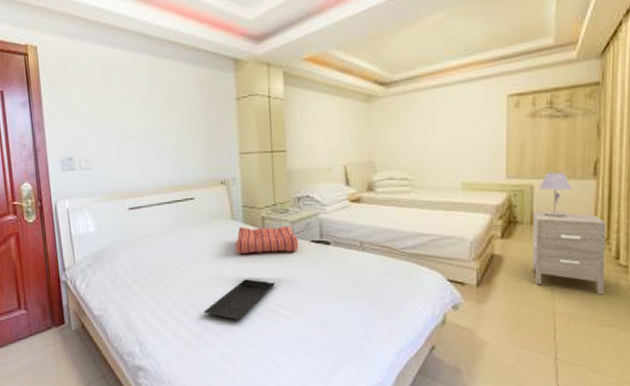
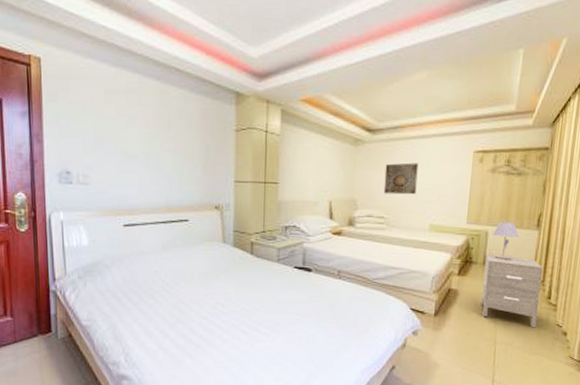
serving tray: present [203,279,275,320] -> none [189,299,258,336]
seat cushion: present [235,226,299,253] -> none [224,250,283,276]
wall art: none [404,115,443,153] -> present [383,162,418,195]

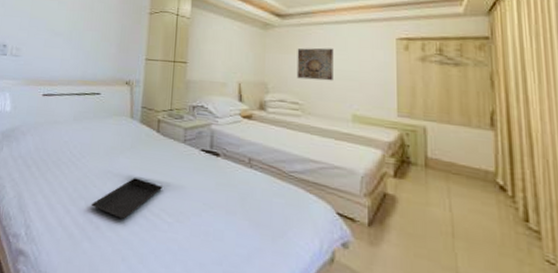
serving tray: none [189,299,258,336] -> present [91,178,162,219]
nightstand: present [481,254,544,328] -> none [428,155,515,261]
table lamp: present [492,221,520,260] -> none [432,116,469,165]

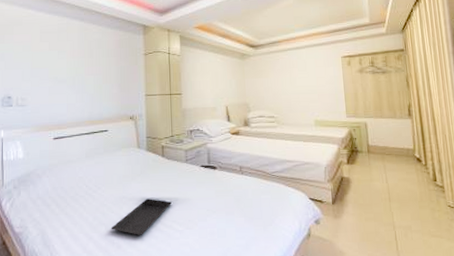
wall art: present [296,48,334,81] -> none [269,69,299,97]

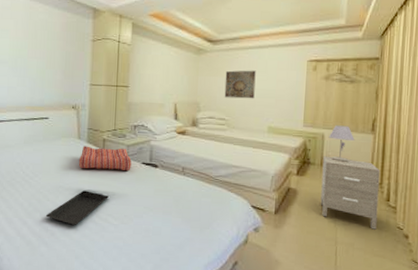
seat cushion: none [139,154,191,177] -> present [78,146,132,171]
wall art: none [269,69,299,97] -> present [224,70,256,99]
nightstand: none [369,143,429,210] -> present [320,156,381,230]
table lamp: none [370,113,395,147] -> present [328,125,355,162]

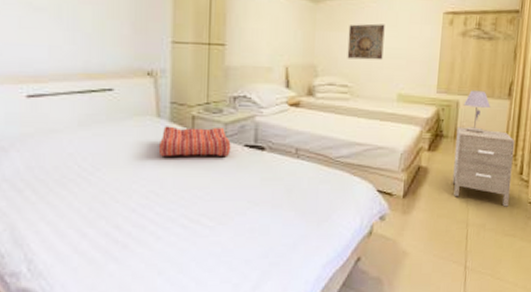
serving tray: present [45,190,109,225] -> none [114,185,201,232]

